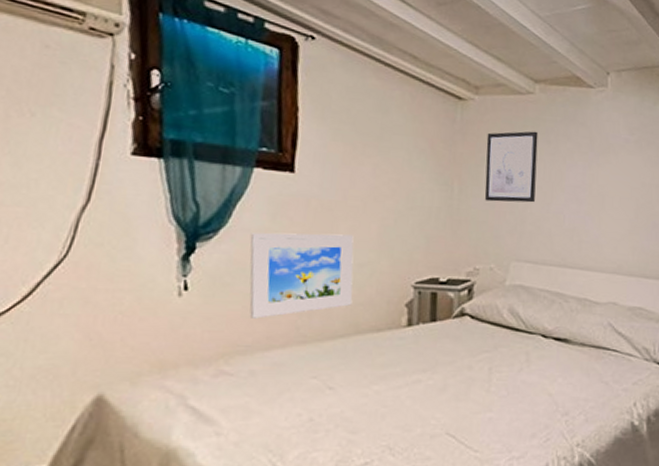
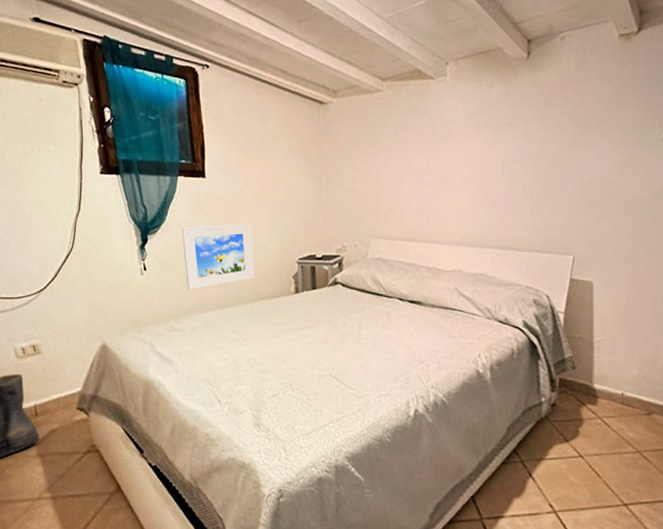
wall art: present [484,131,538,203] -> none [345,125,388,189]

